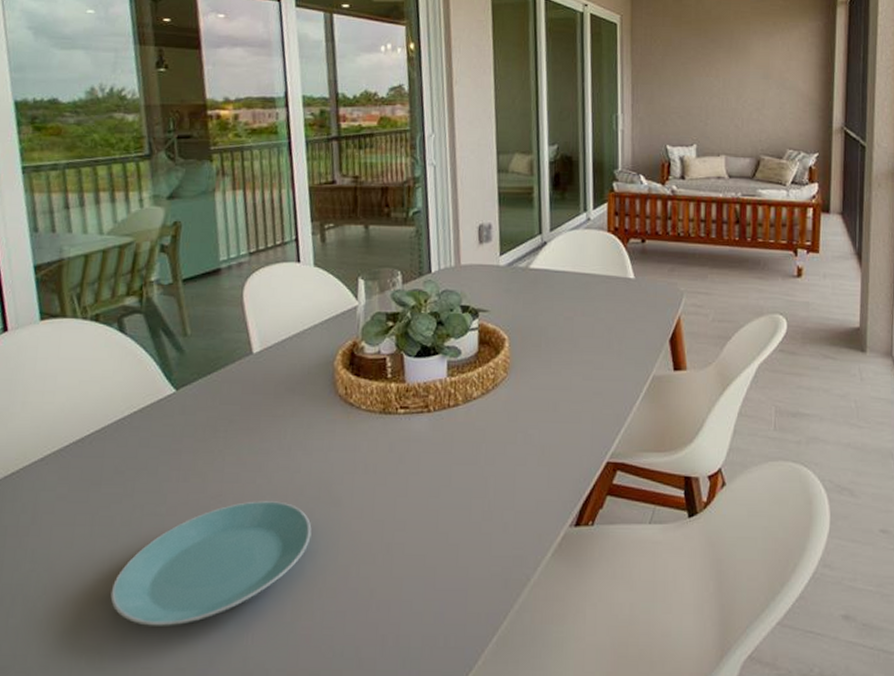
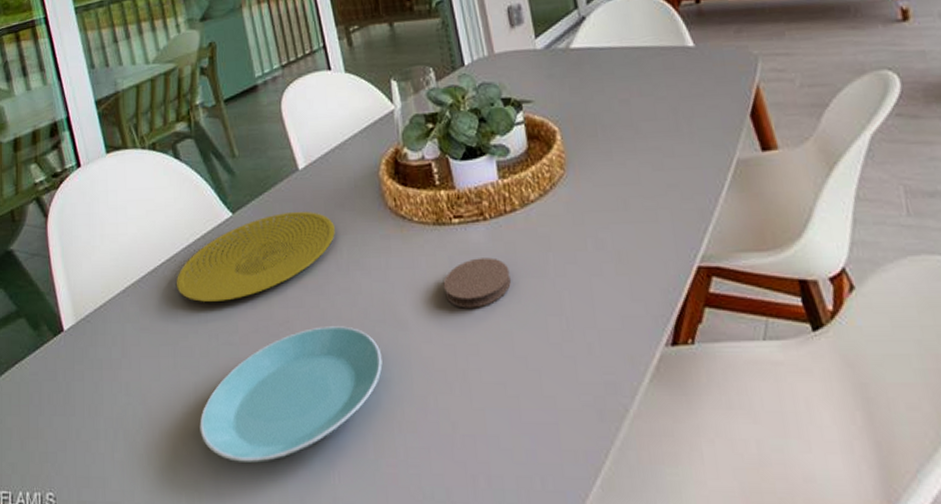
plate: none [103,392,282,474] -> present [176,211,335,302]
coaster: none [381,445,445,489] -> present [443,257,511,308]

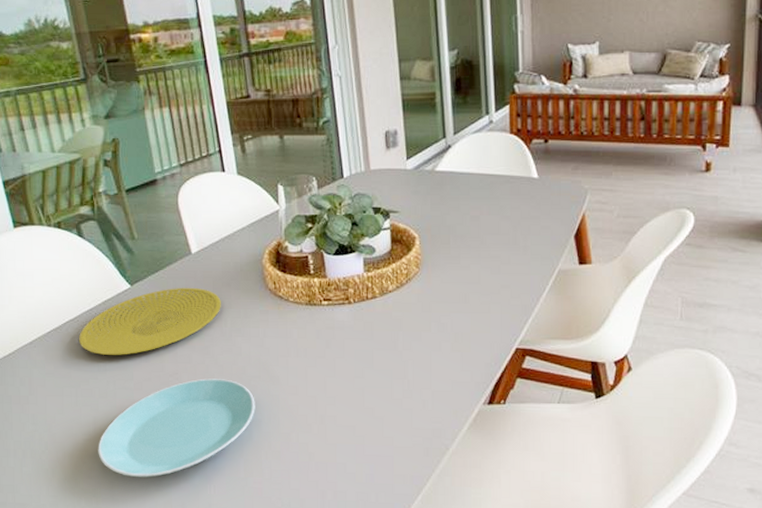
coaster: present [443,257,511,308] -> none [310,332,366,371]

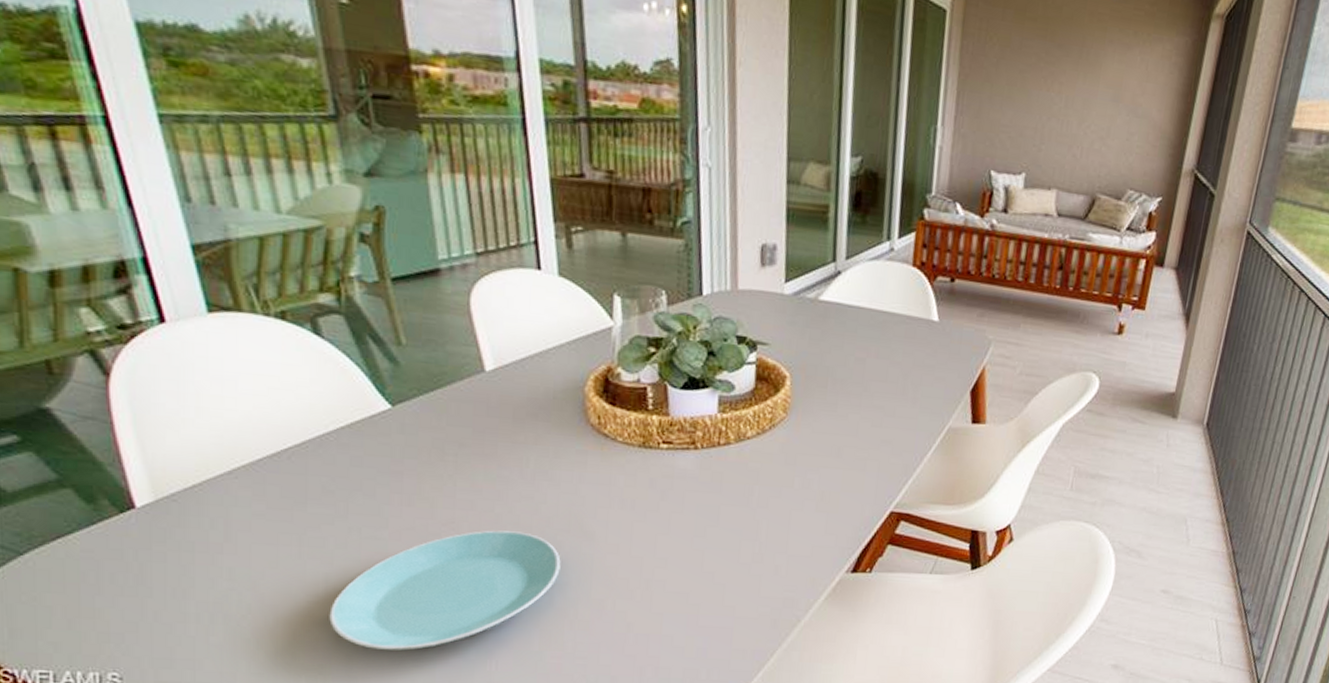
plate: present [78,287,221,355] -> none [306,413,523,496]

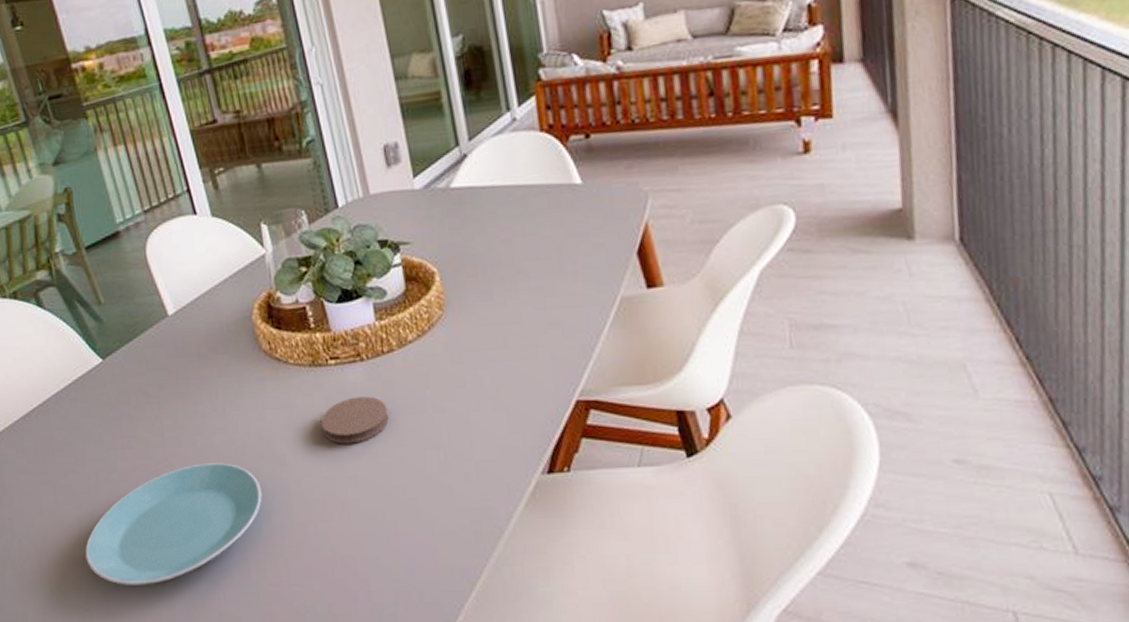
coaster: none [639,483,712,528] -> present [320,396,389,444]

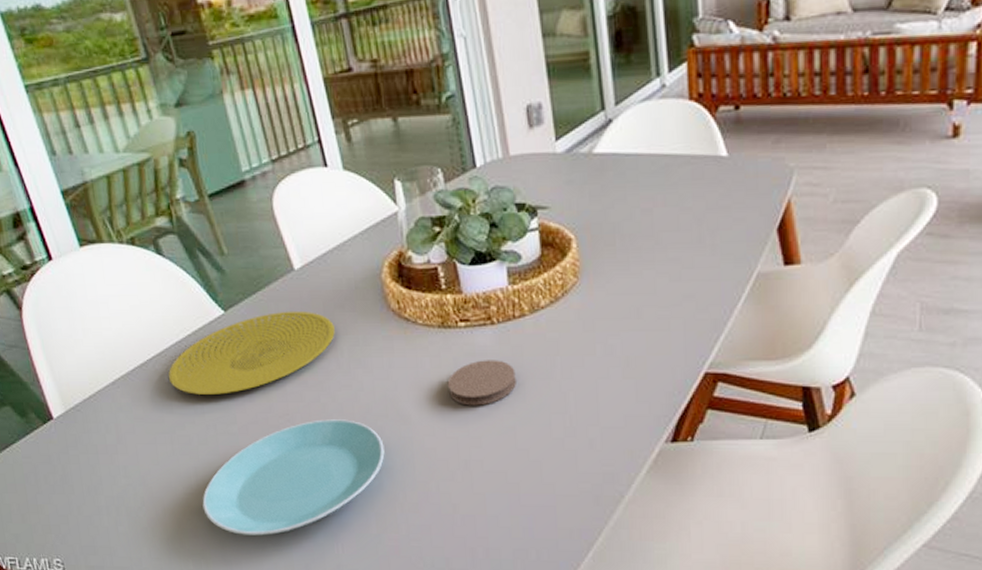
plate: none [50,355,209,444] -> present [168,310,335,395]

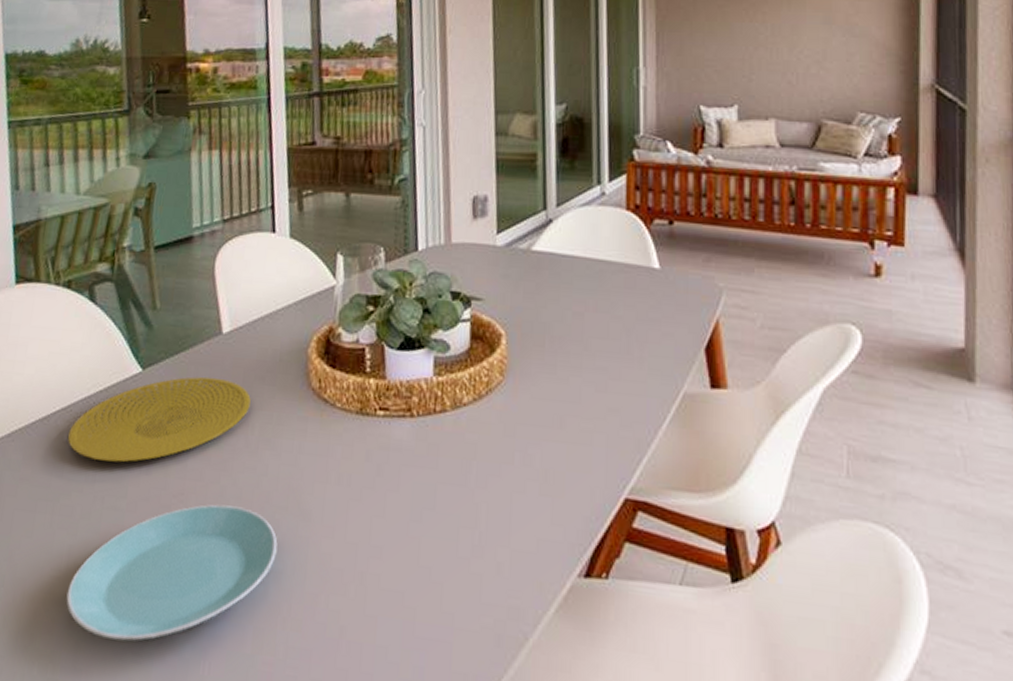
coaster: present [447,360,516,406] -> none [355,455,429,509]

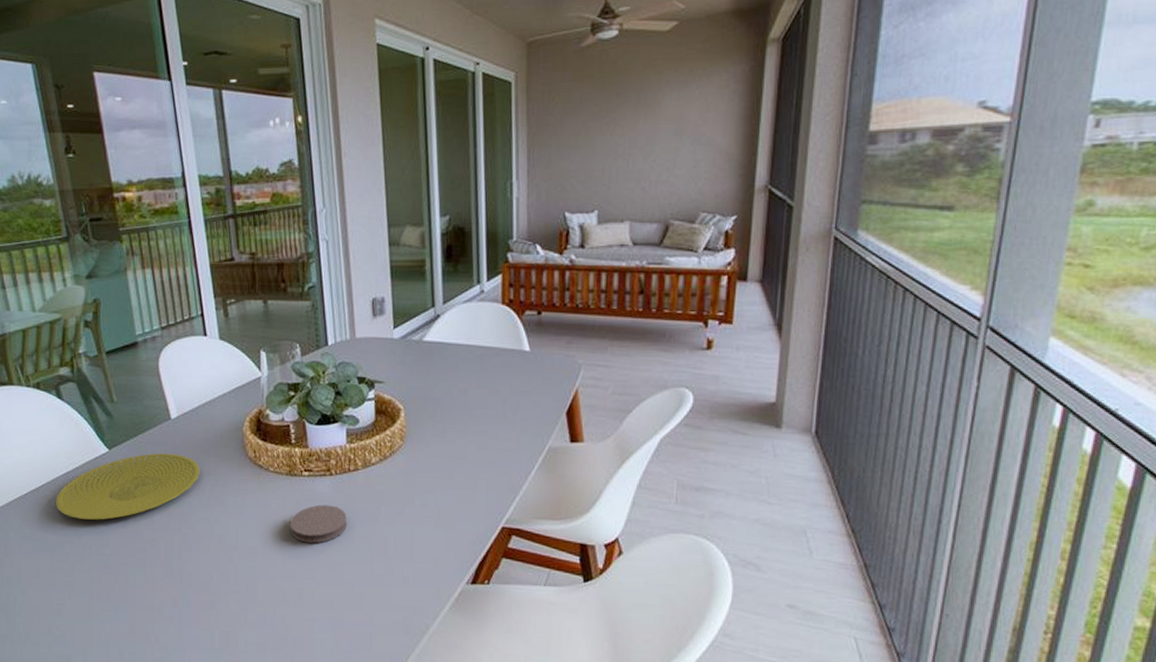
plate: present [66,504,278,642] -> none [72,547,232,645]
coaster: none [355,455,429,509] -> present [290,504,347,543]

